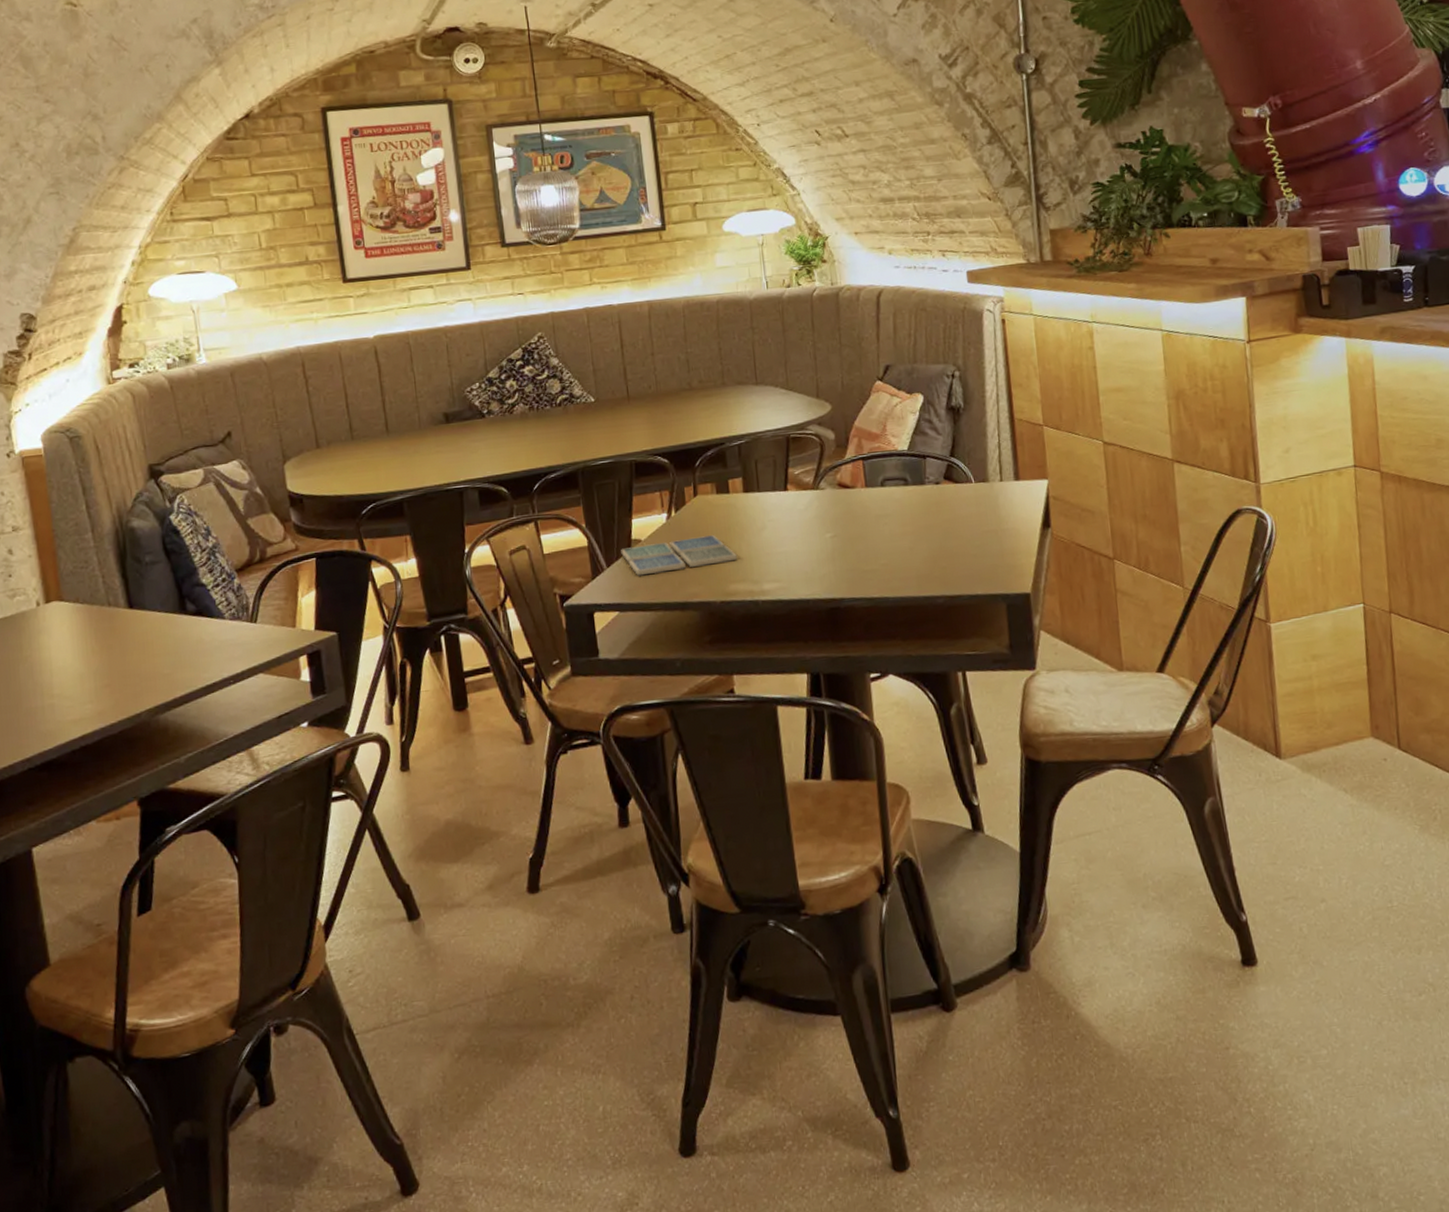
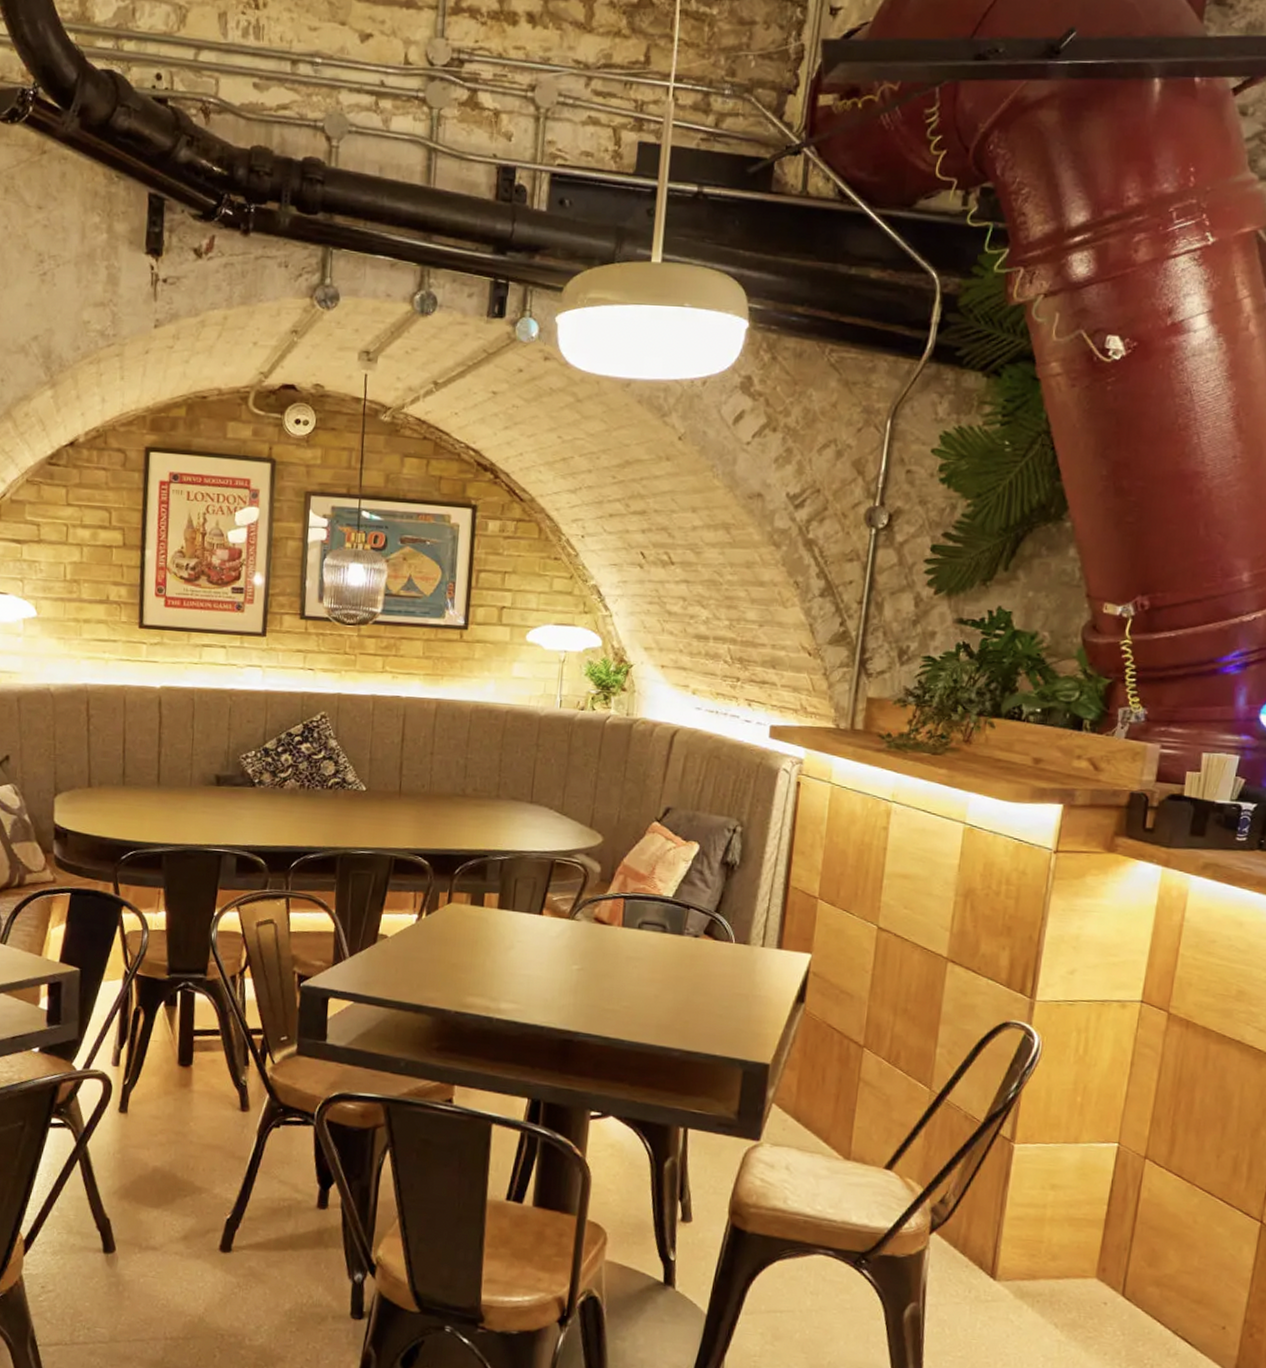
drink coaster: present [621,535,738,576] -> none [365,941,481,975]

